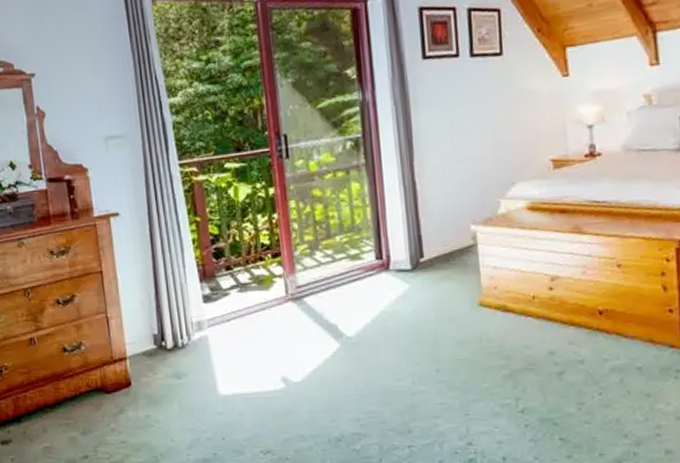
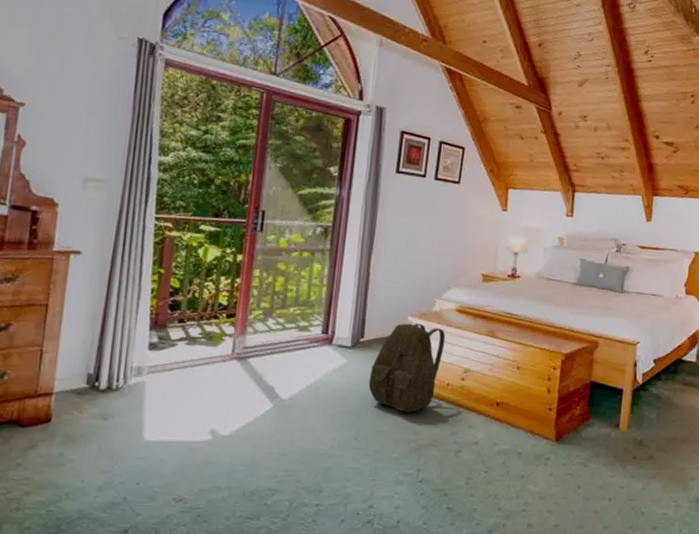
backpack: none [439,231,521,335] -> present [368,323,446,413]

